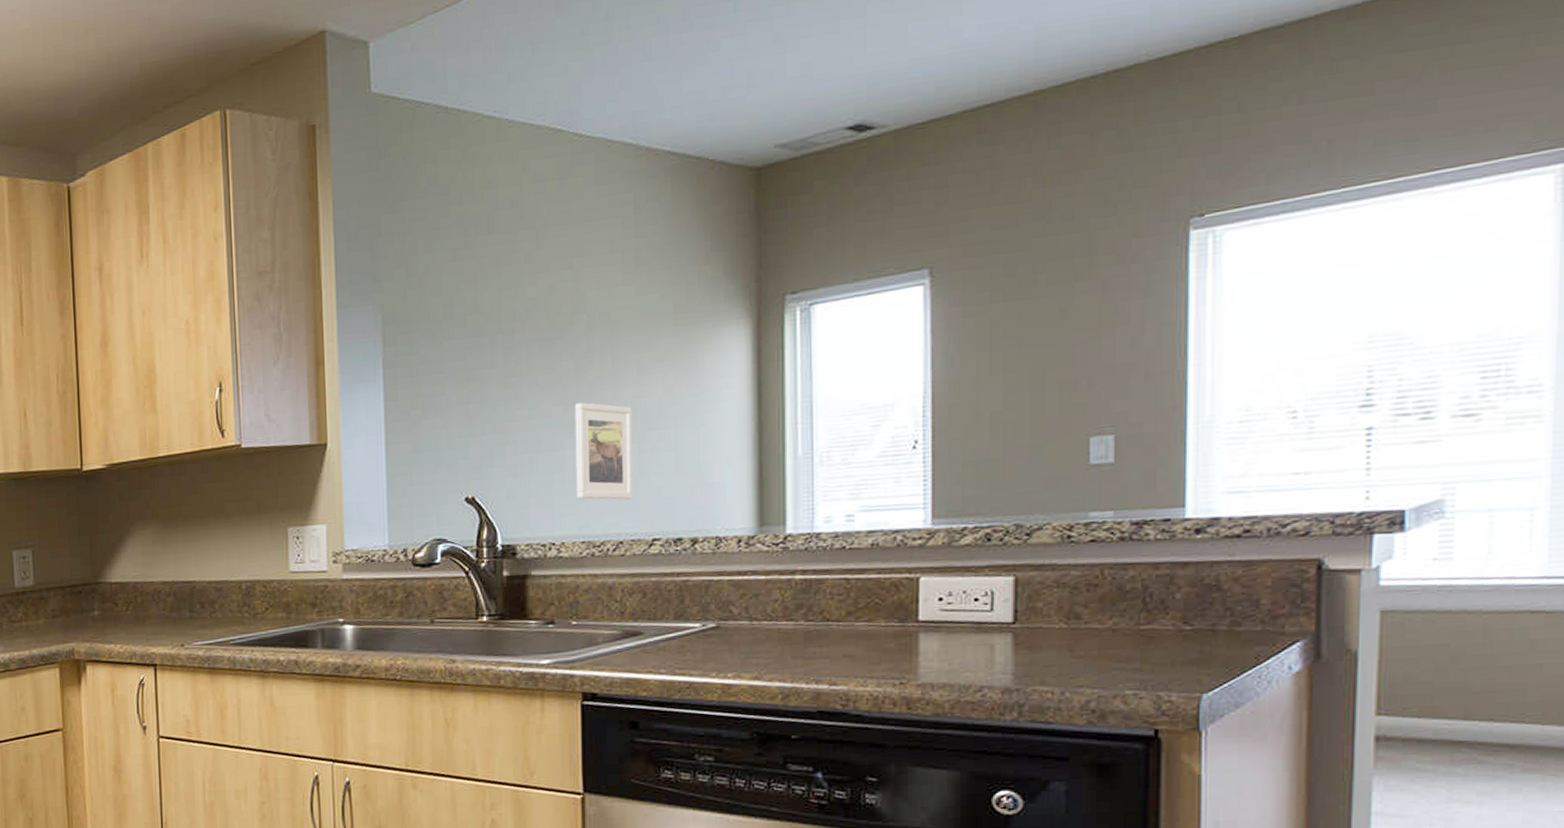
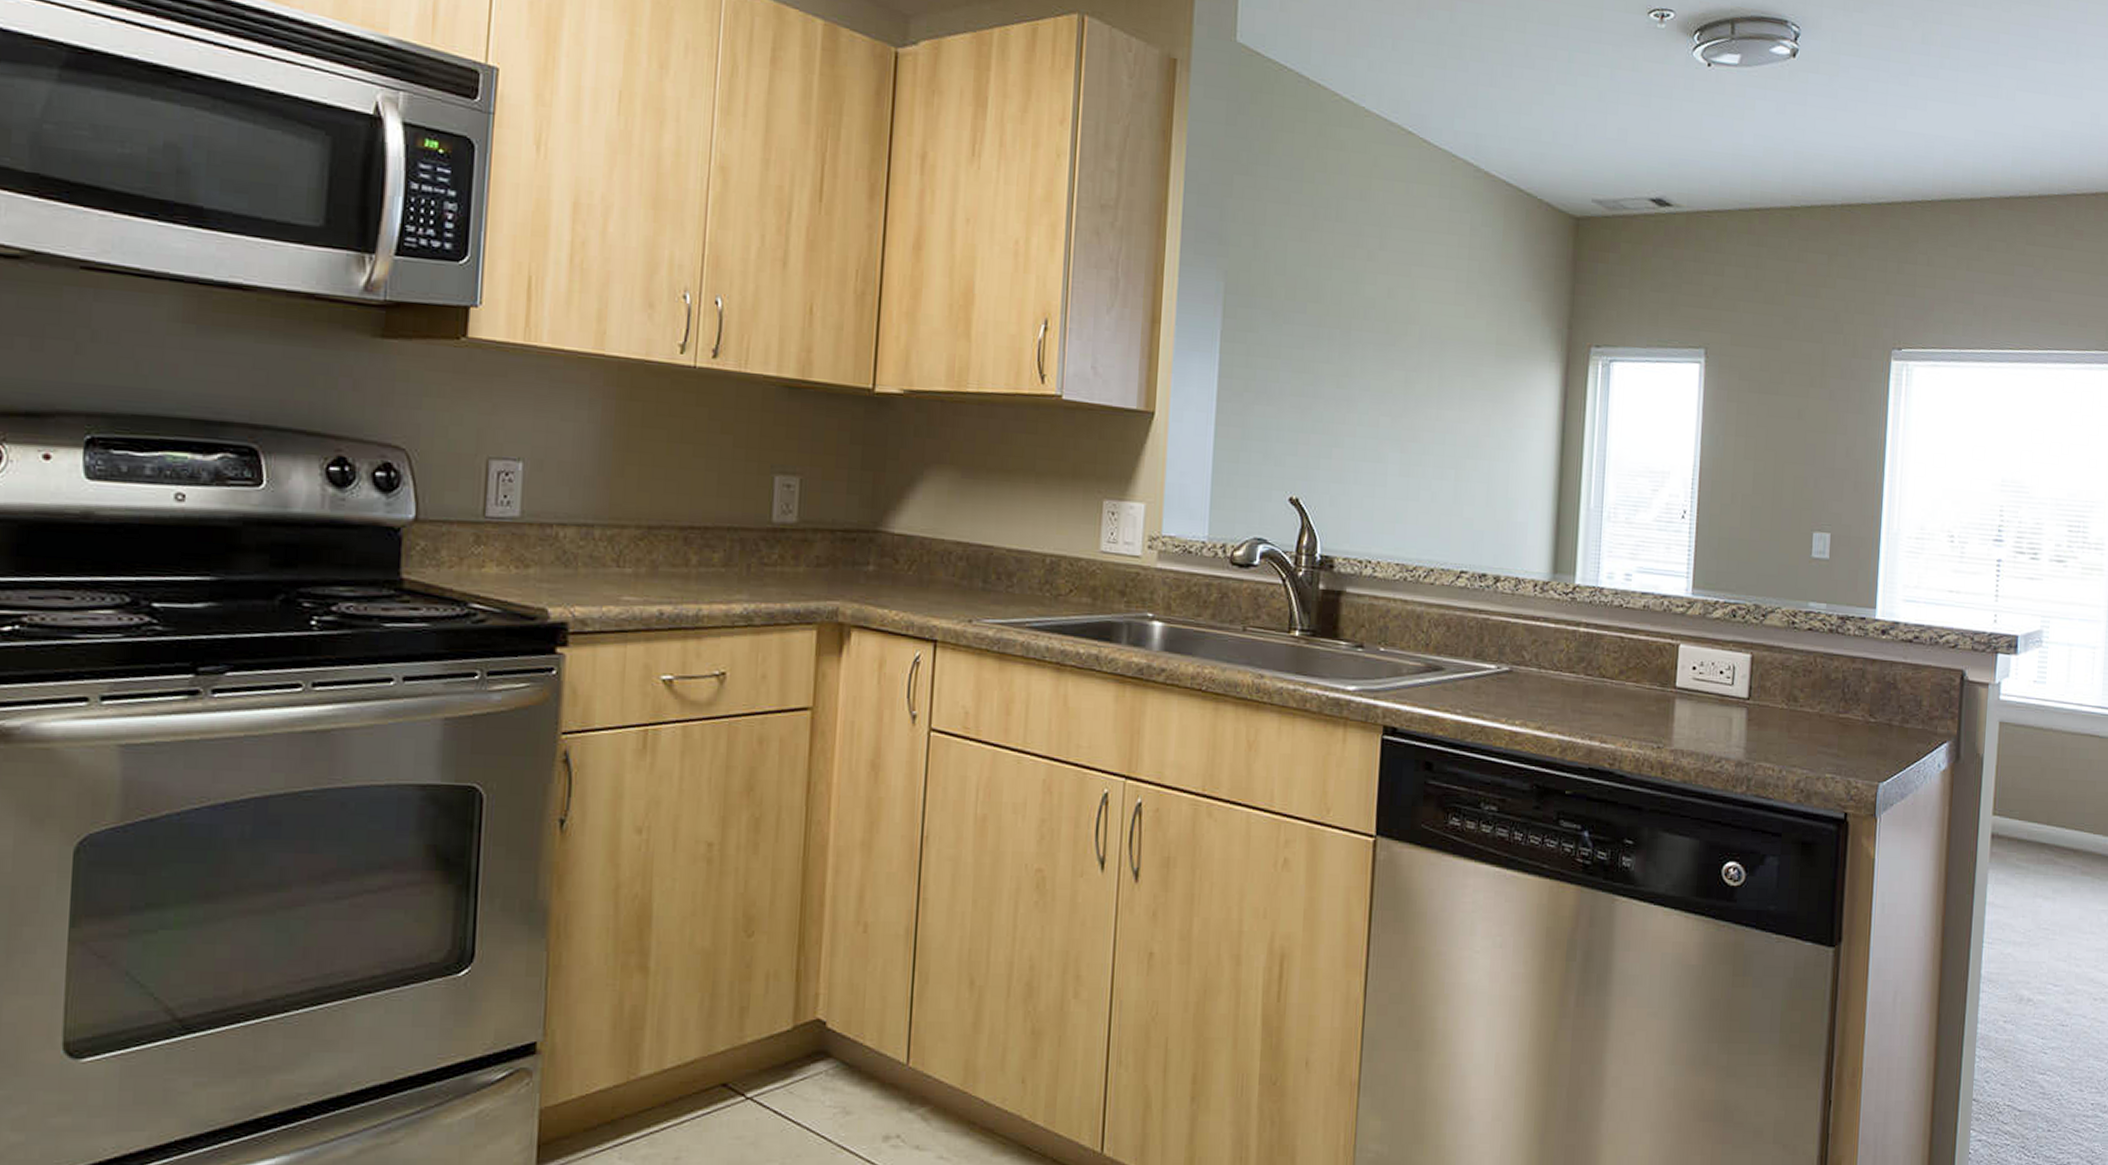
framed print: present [574,402,633,500] -> none [1395,417,1453,526]

